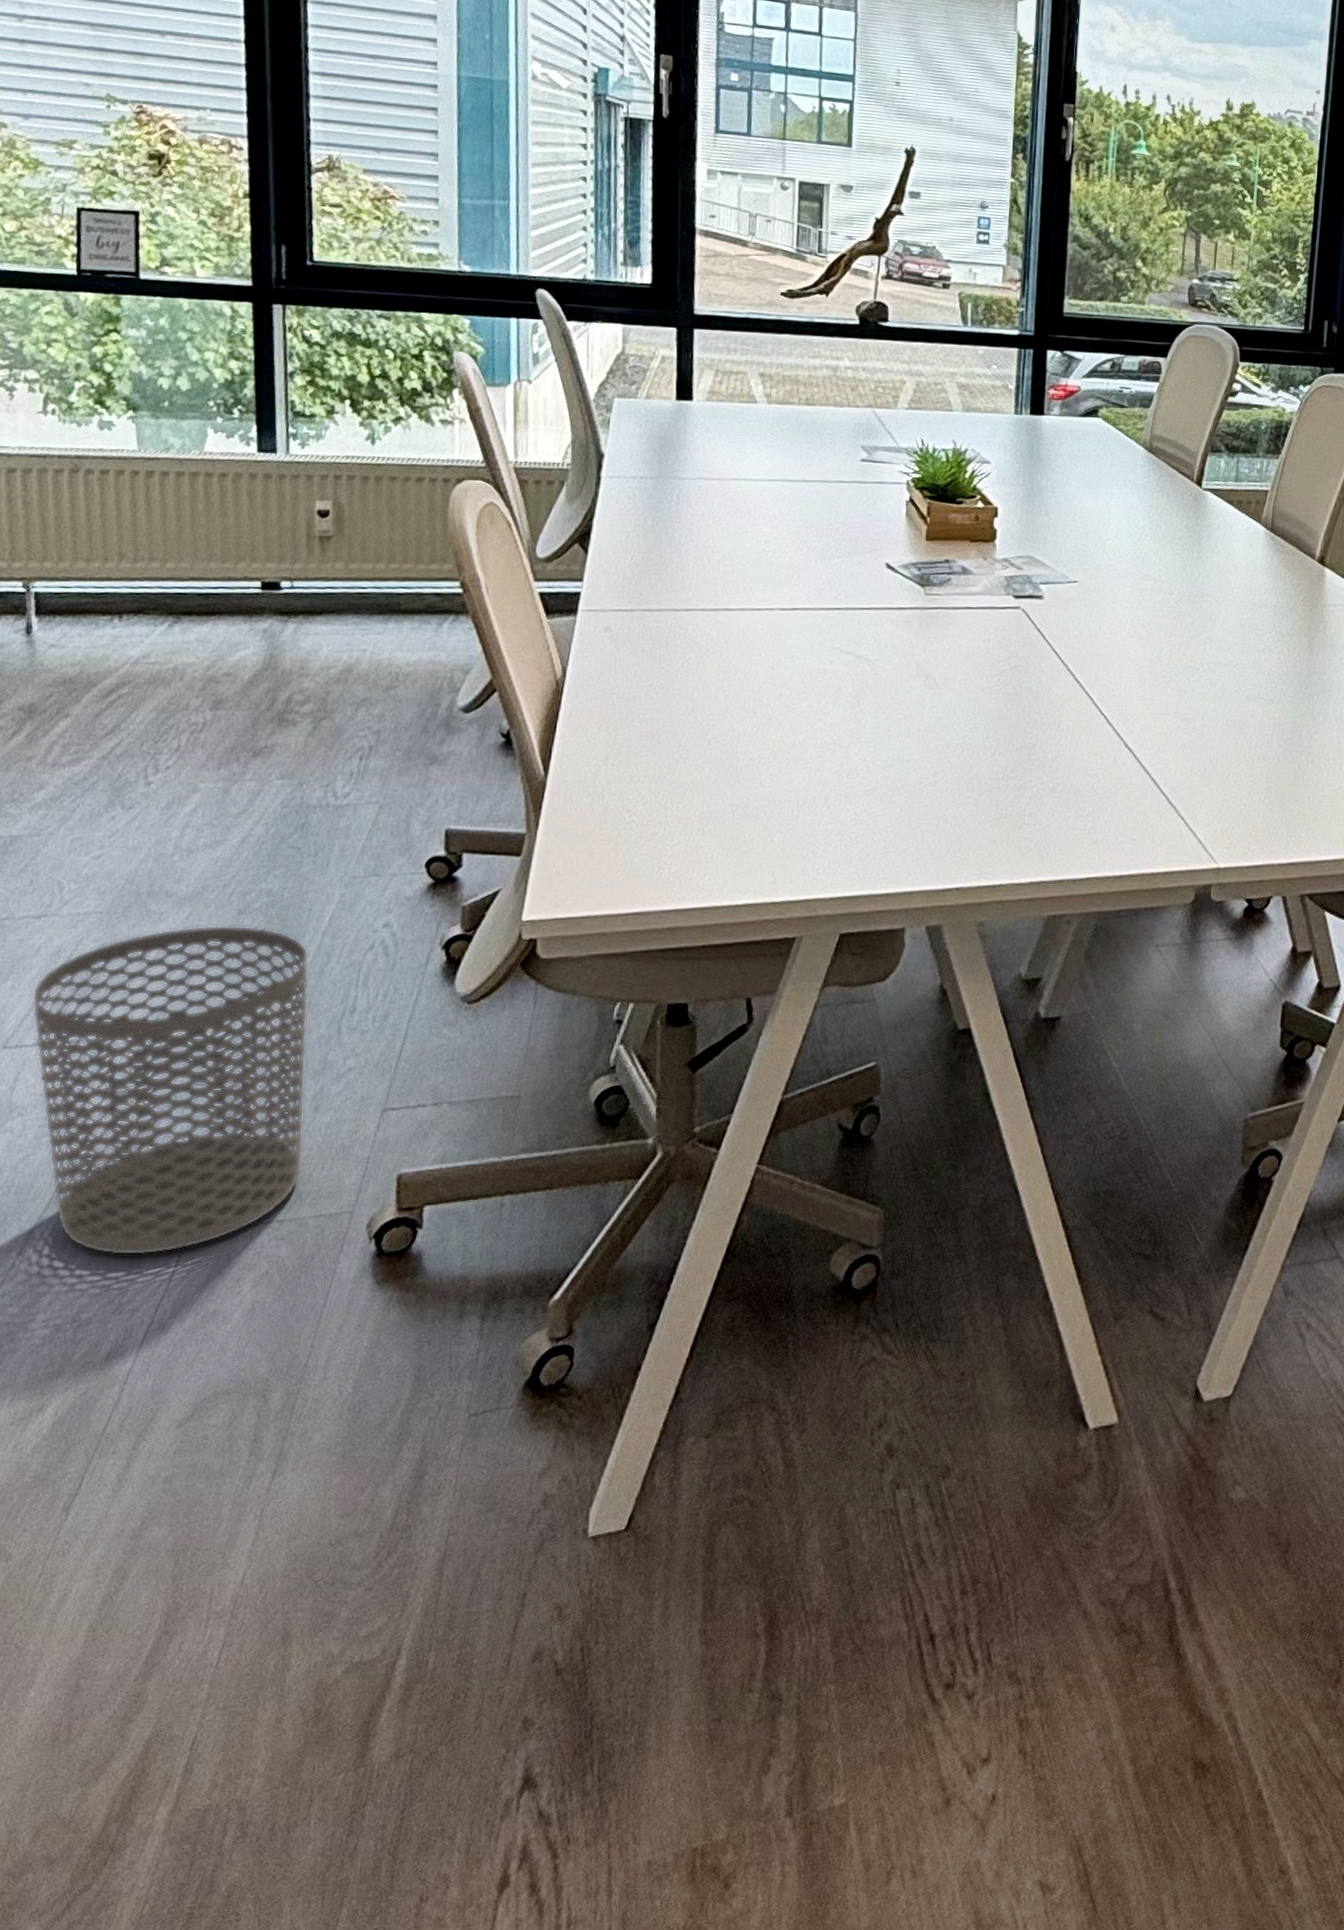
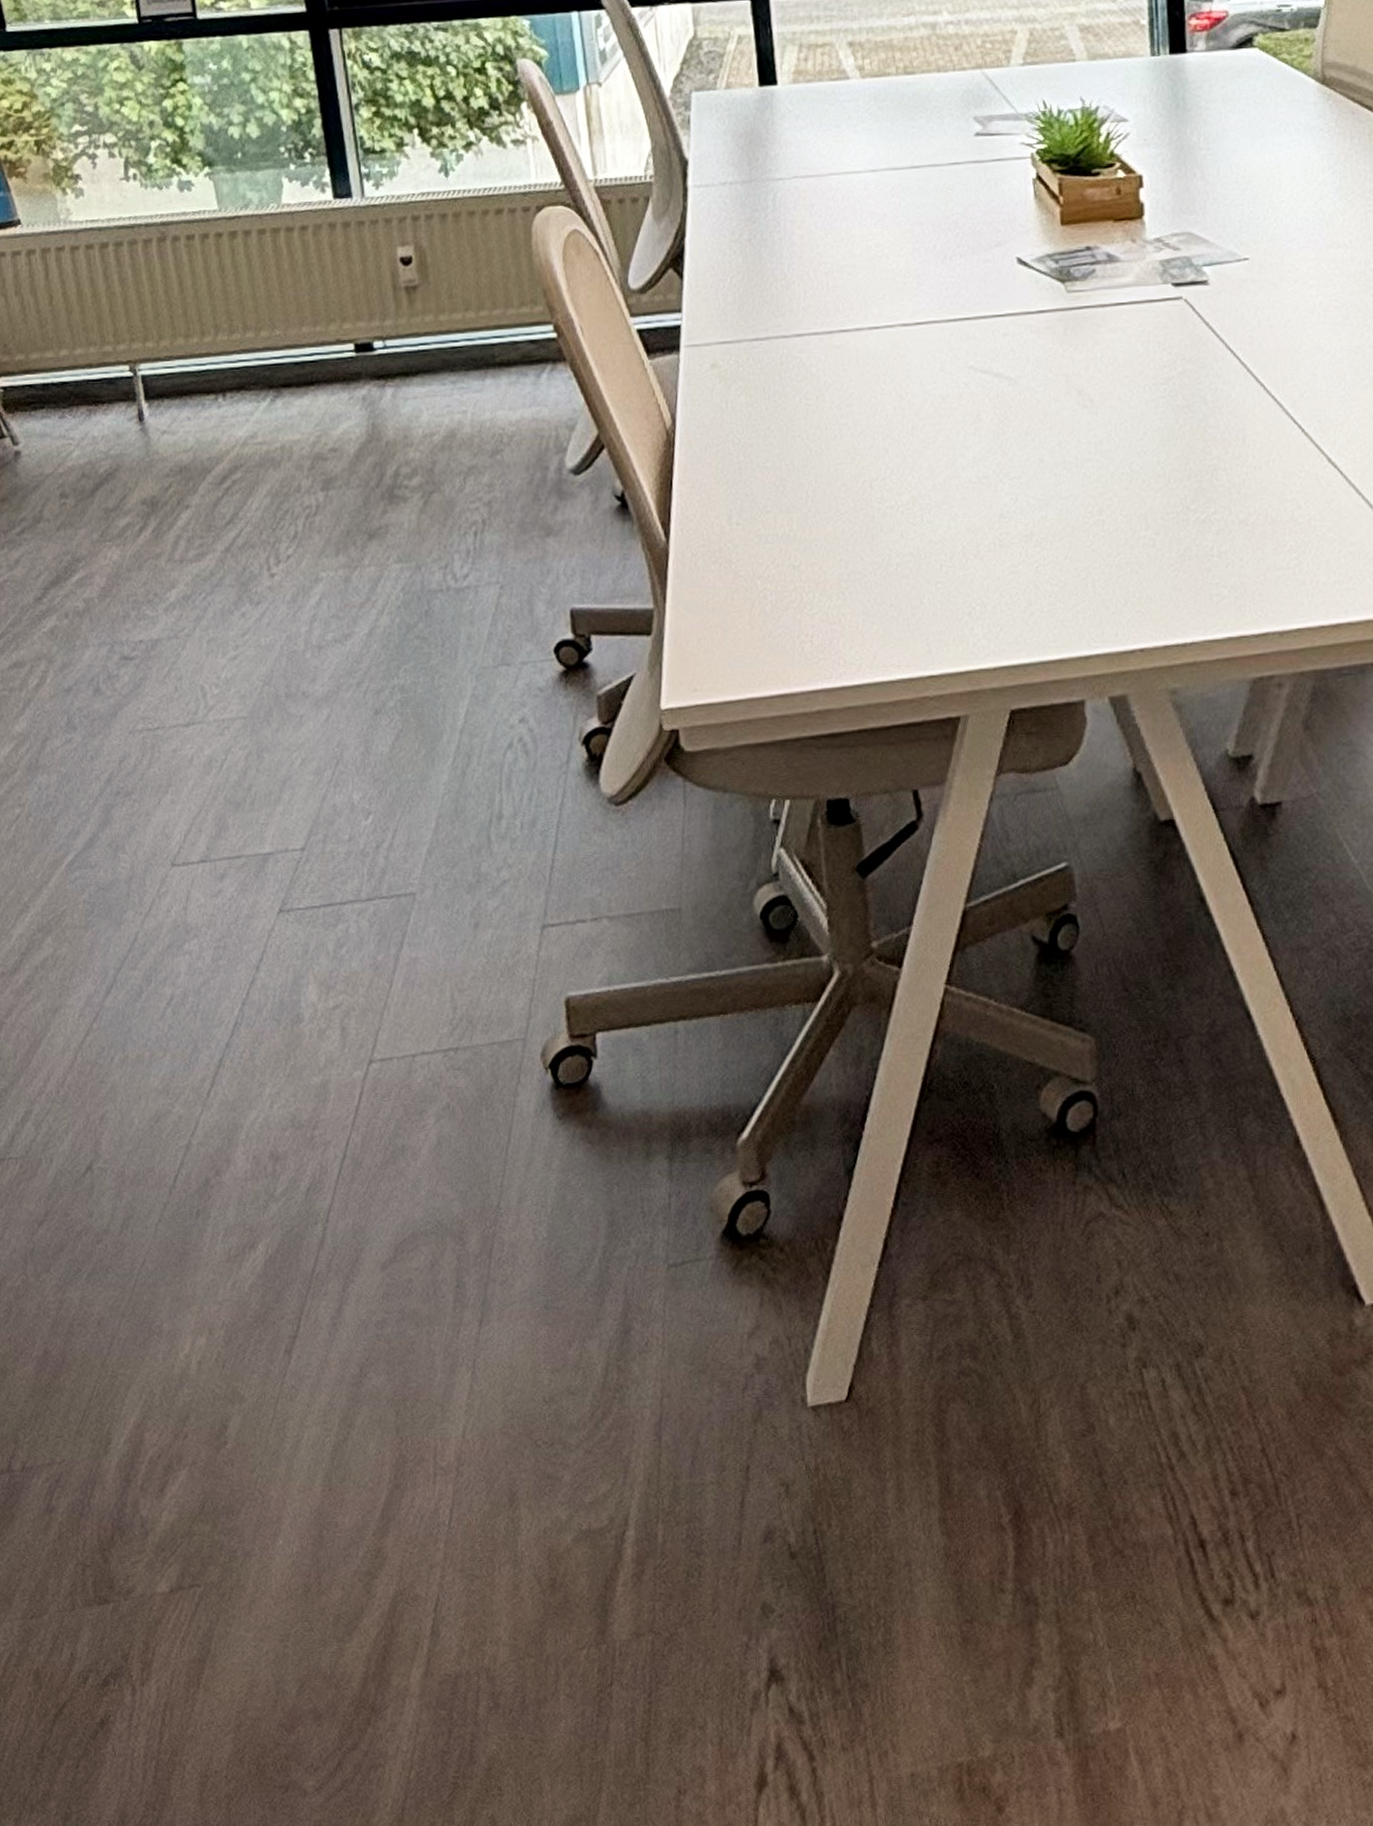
waste bin: present [32,925,309,1256] -> none [191,726,470,1086]

